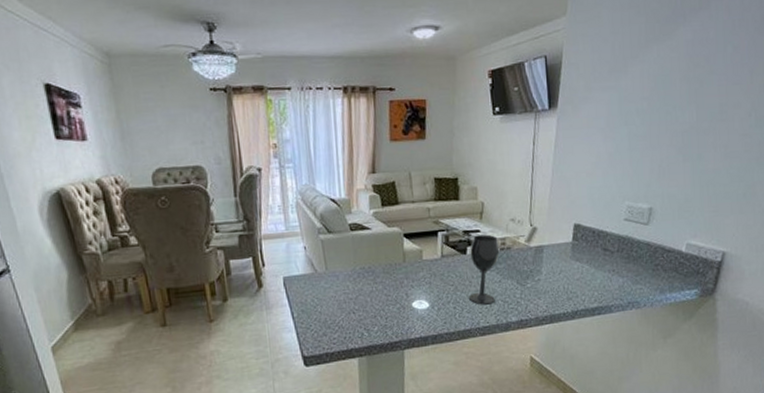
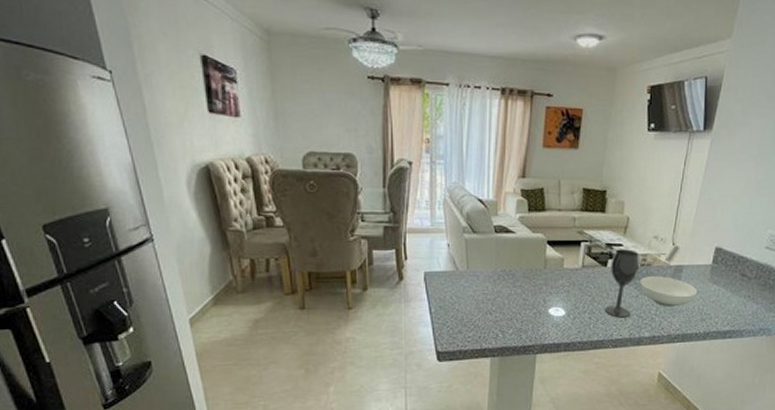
bowl: none [502,258,561,289] -> present [640,276,698,307]

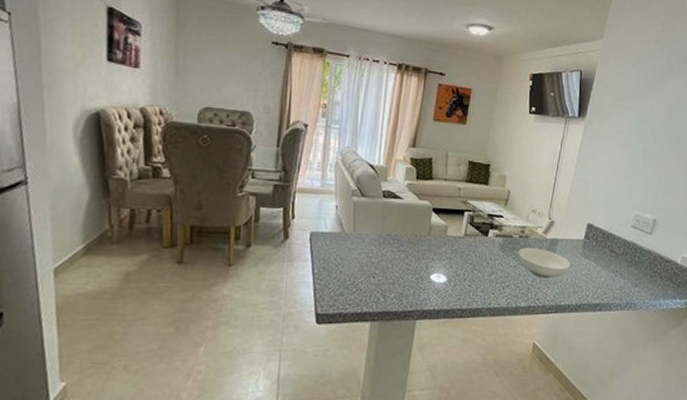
wine glass: present [605,249,640,318] -> none [485,220,519,287]

